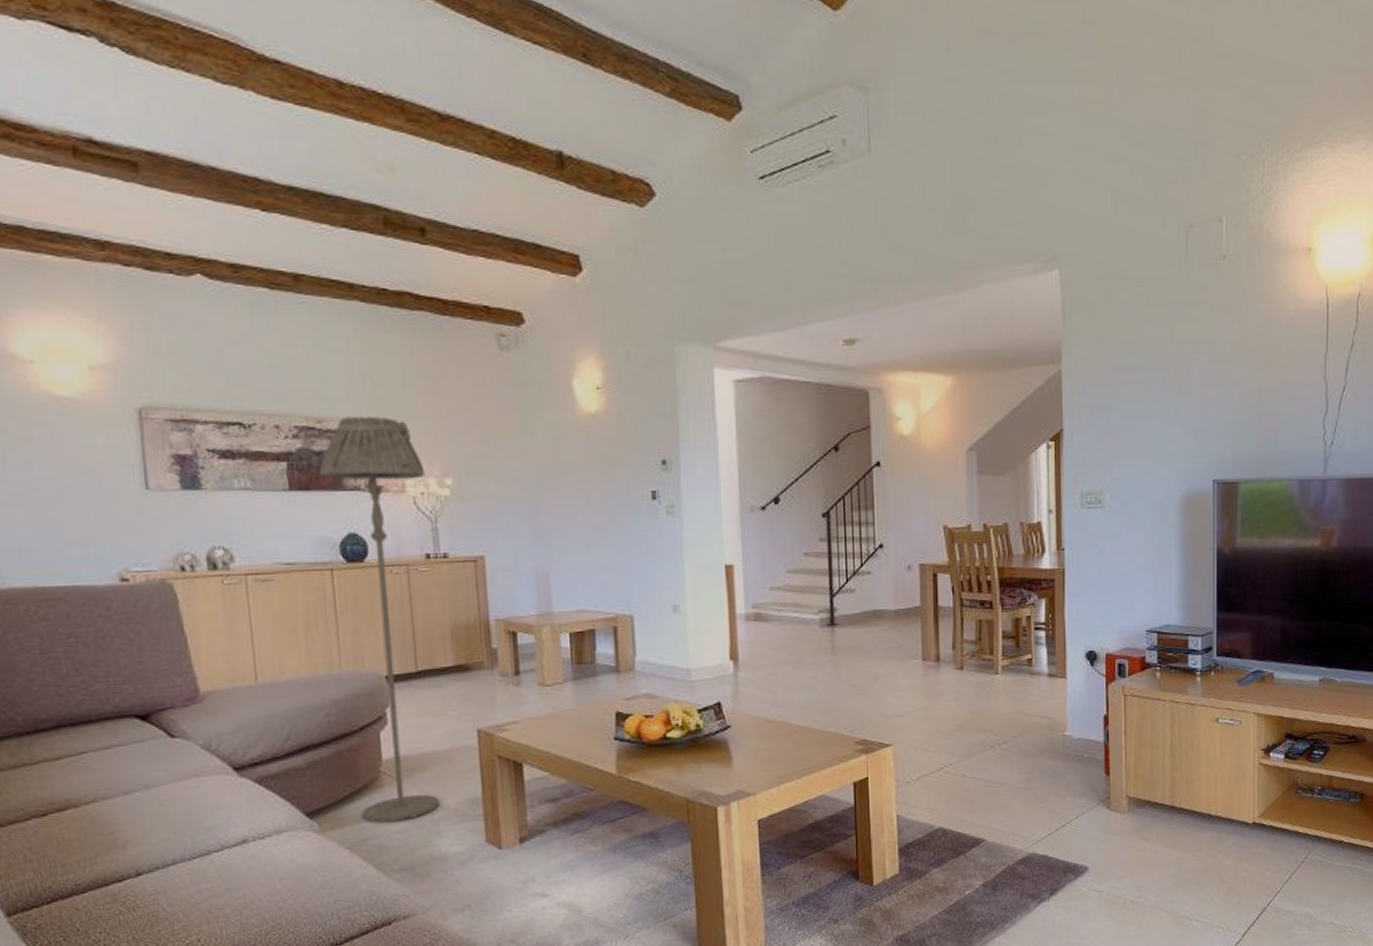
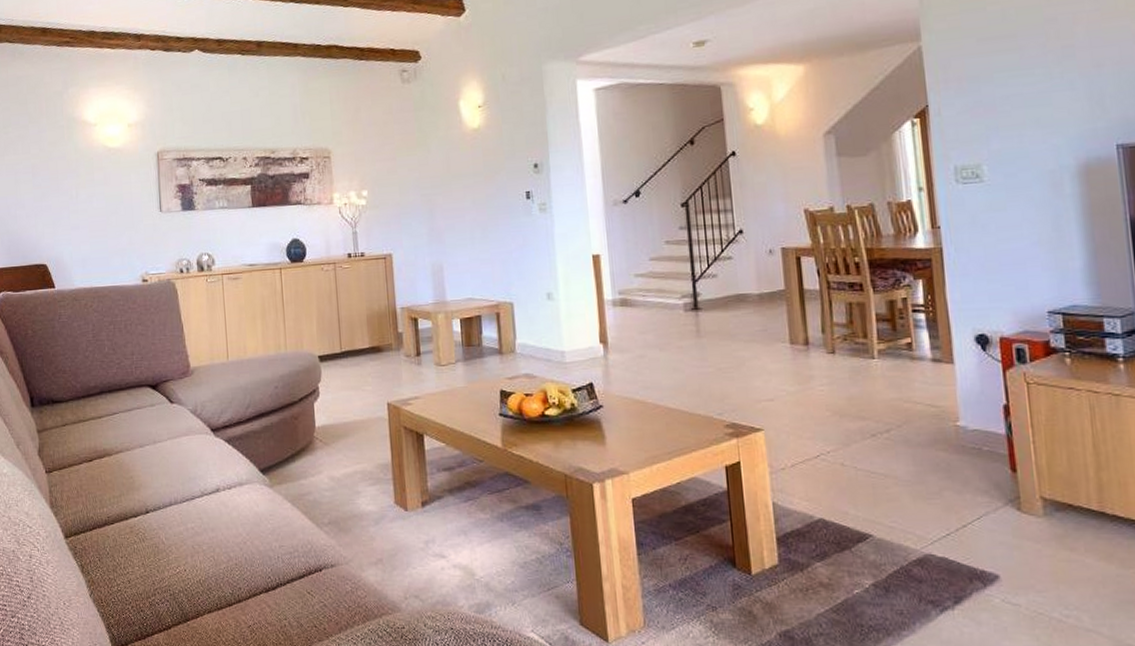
floor lamp: present [320,416,440,823] -> none [273,145,358,481]

